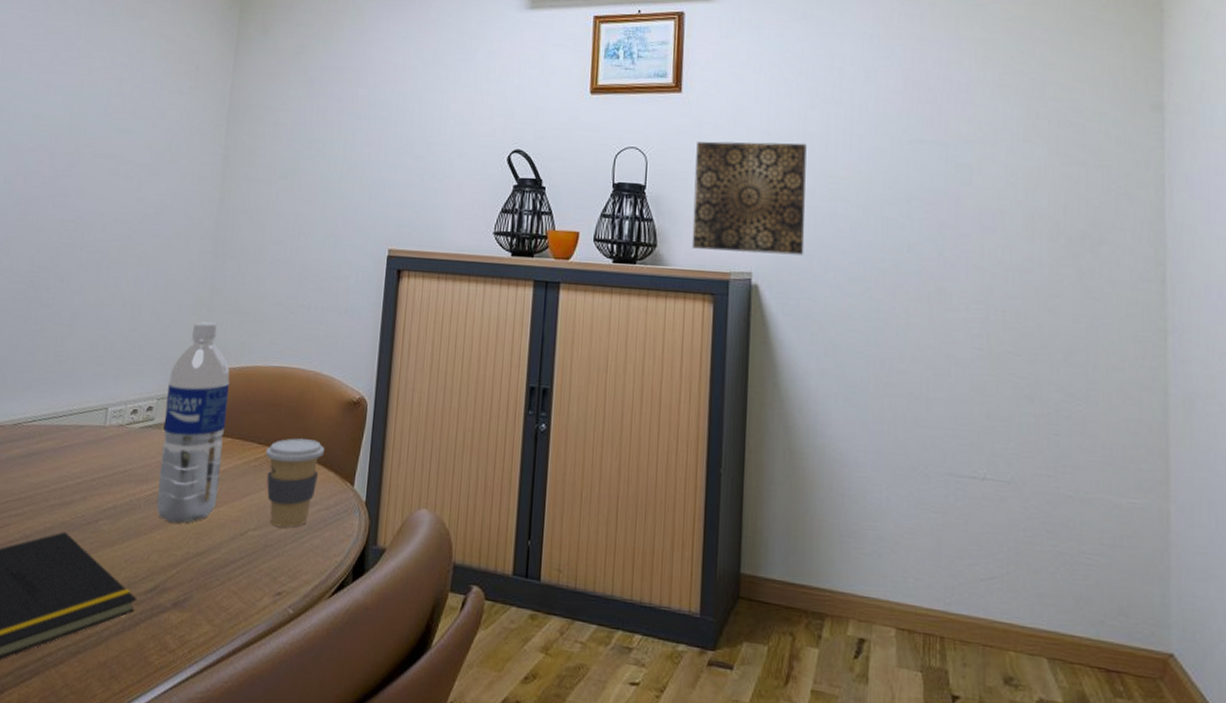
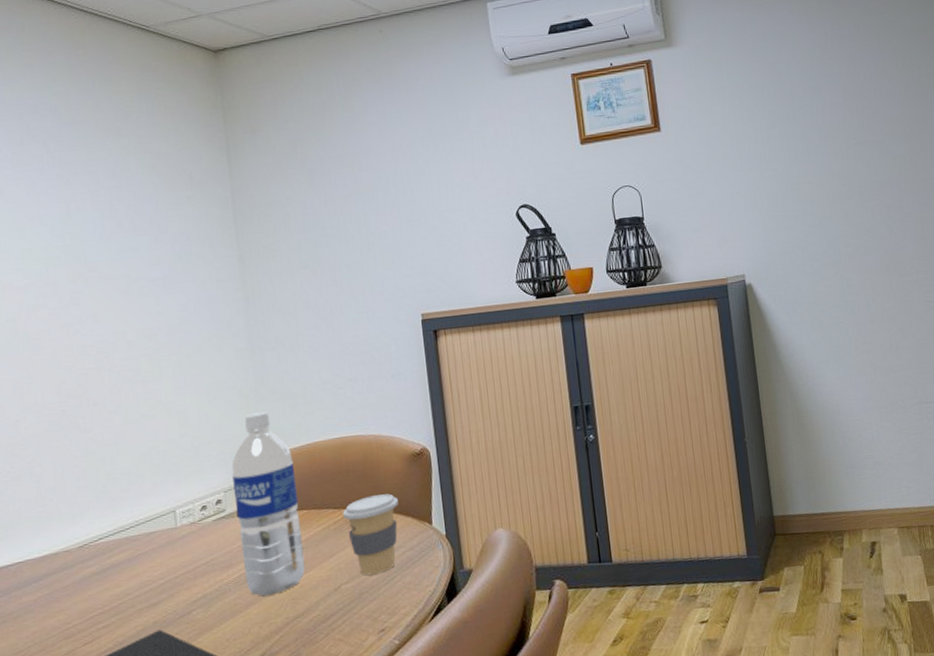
wall art: present [691,141,807,256] -> none [681,159,785,263]

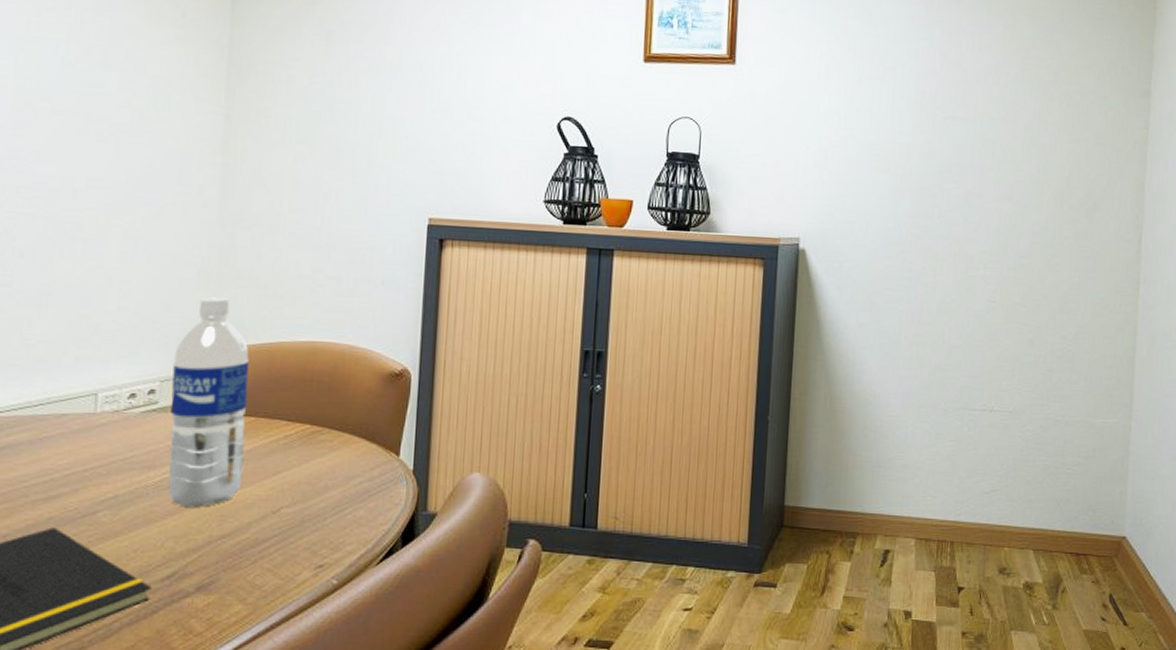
coffee cup: present [342,494,398,576] -> none [296,413,365,503]

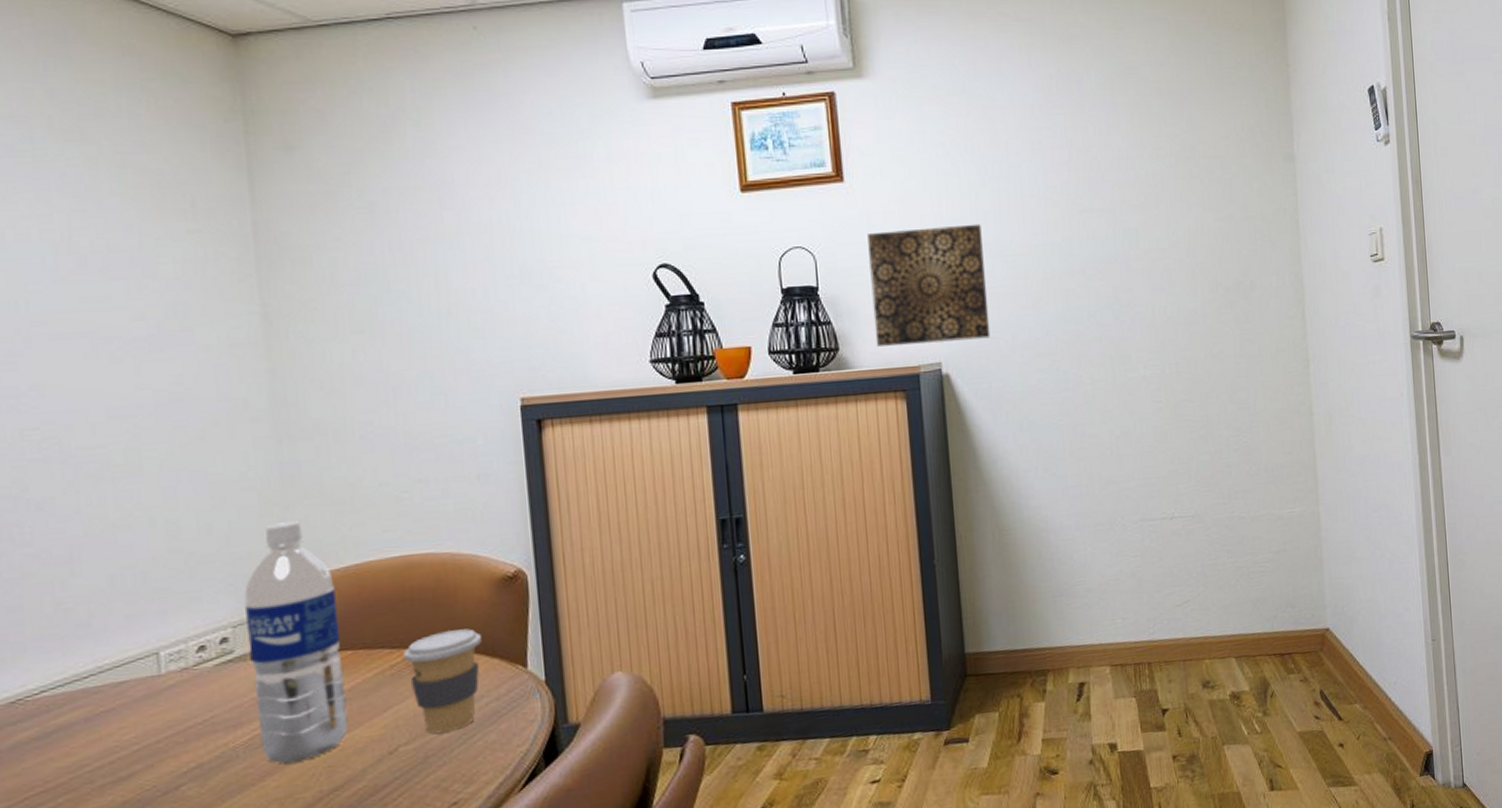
coffee cup: none [296,413,365,503] -> present [402,628,482,734]
wall art: none [743,113,853,222] -> present [867,224,991,346]

